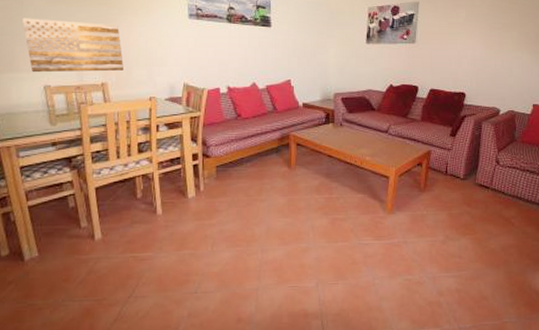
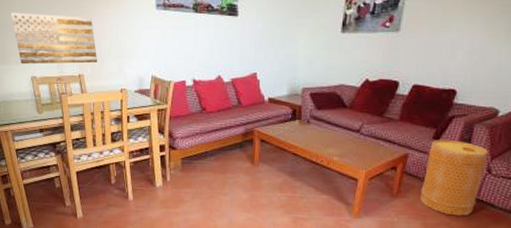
basket: none [444,137,495,205] -> present [420,140,488,216]

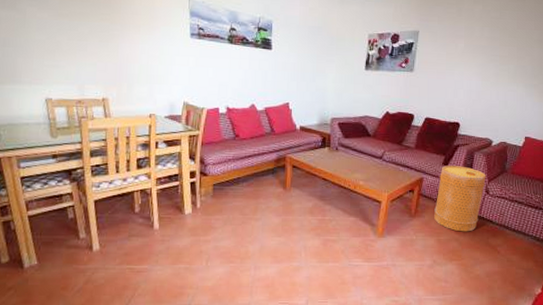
wall art: present [11,12,98,64] -> none [25,30,126,87]

